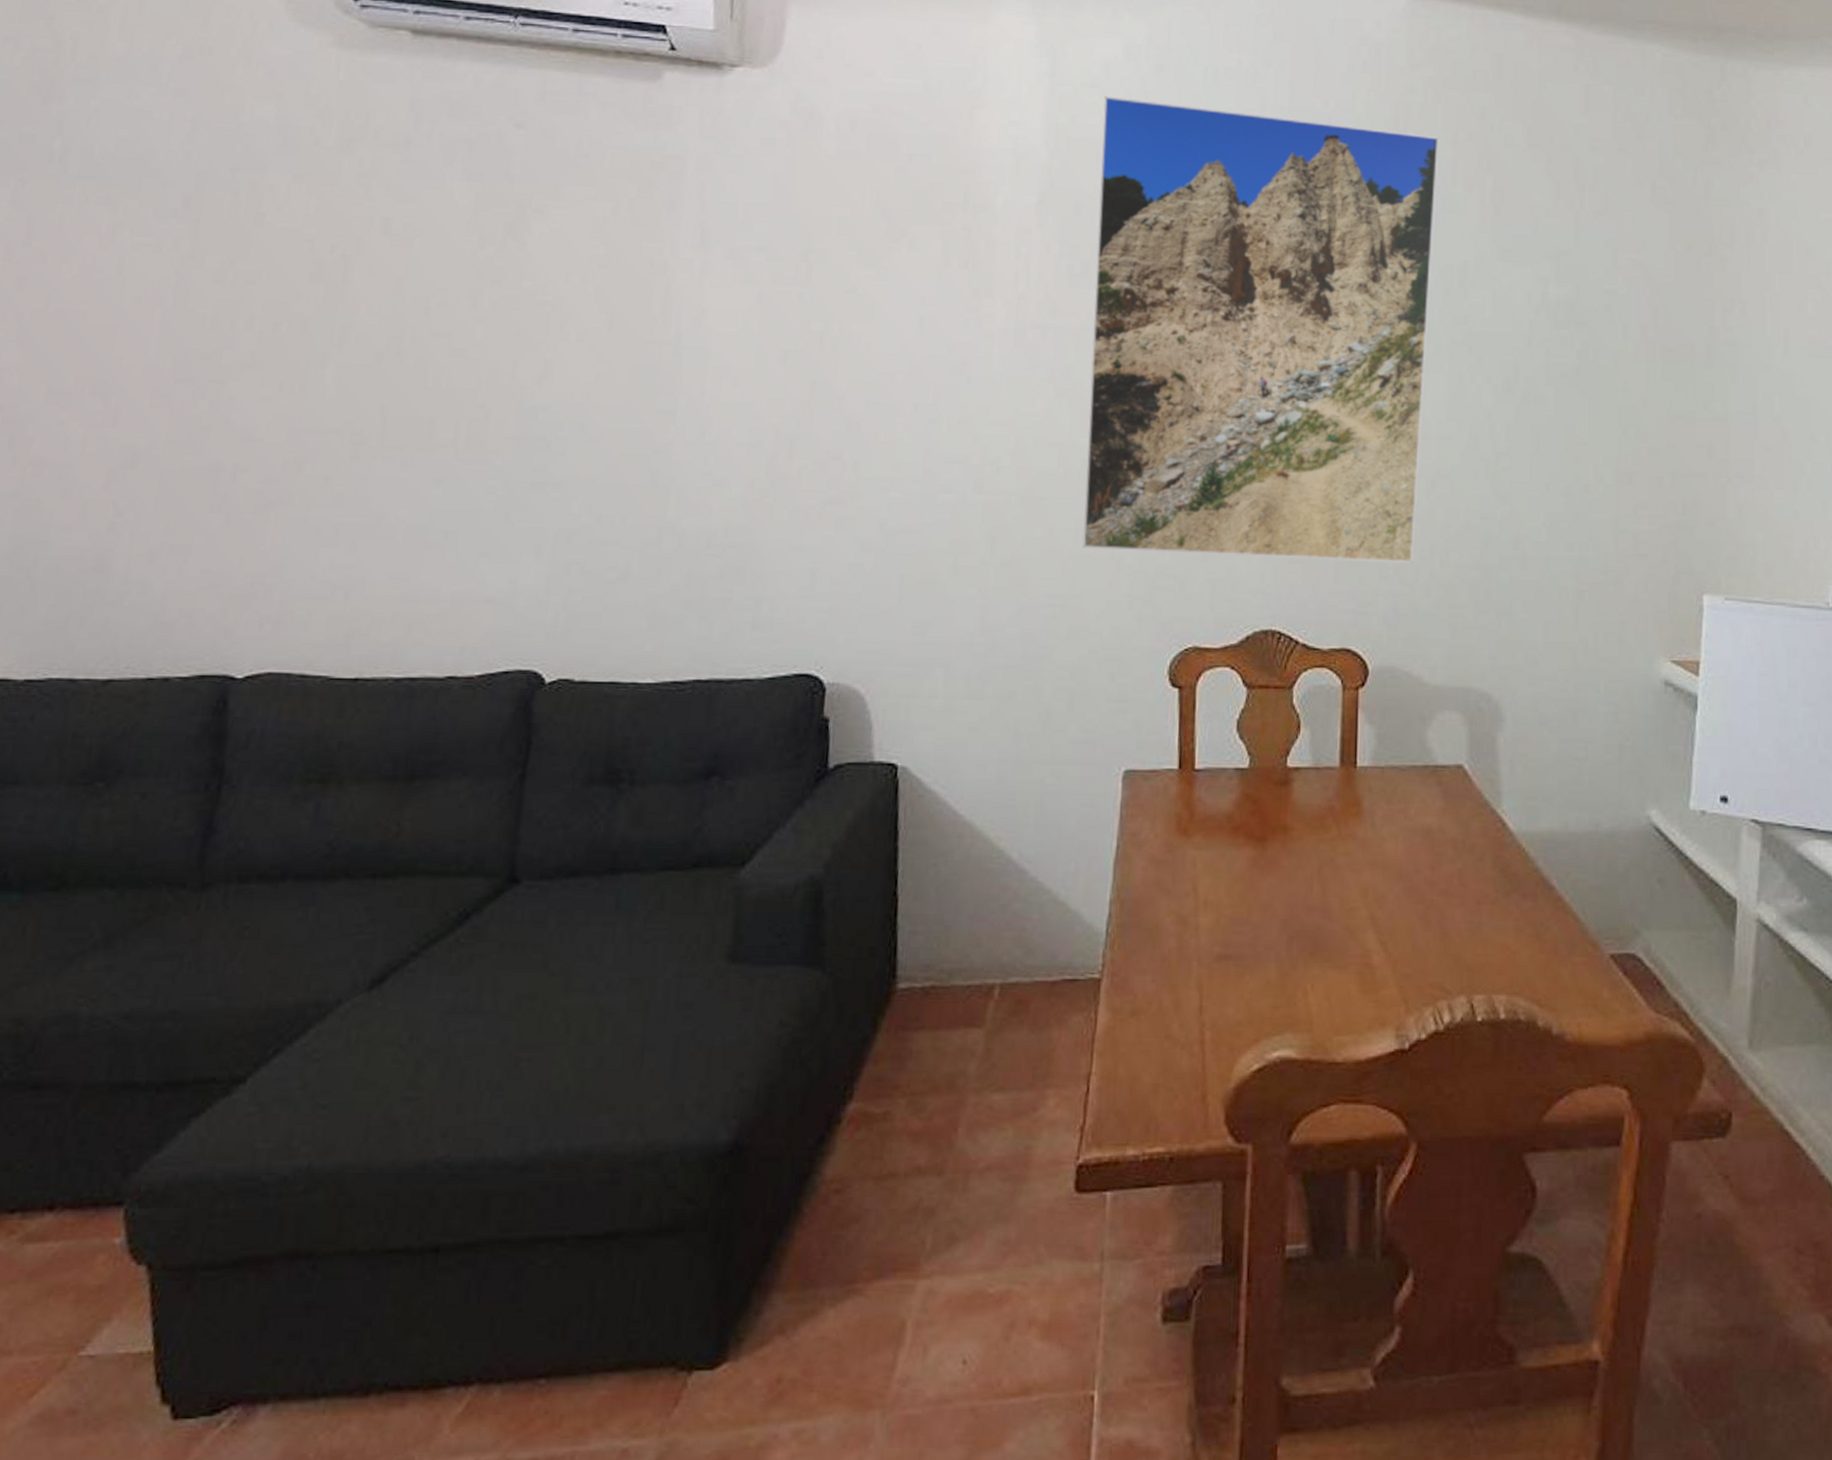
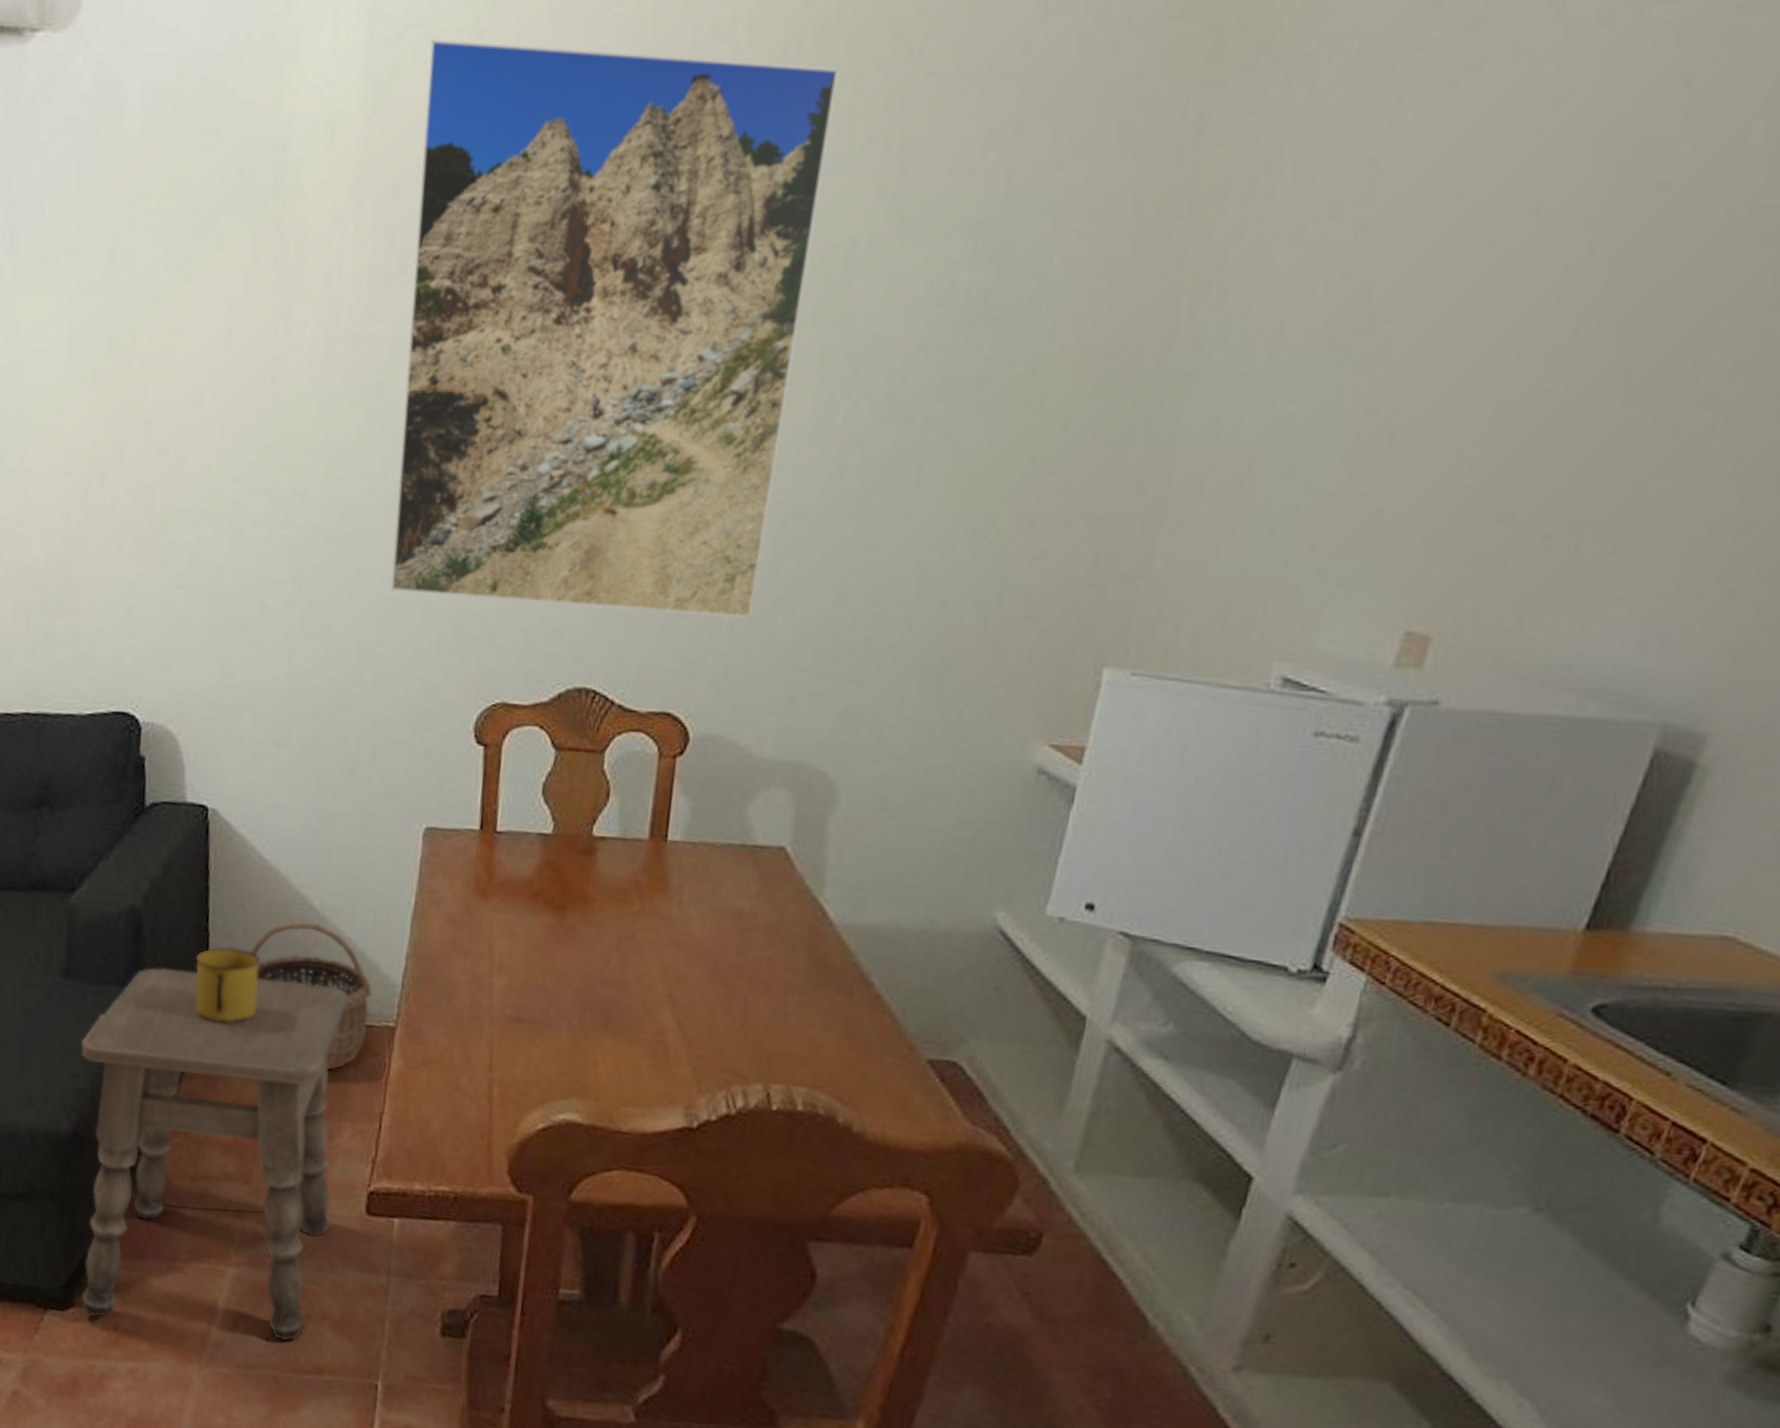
side table: none [737,941,1049,1372] -> present [80,968,347,1342]
mug: none [881,910,956,993] -> present [194,947,262,1023]
wicker basket: none [943,875,1075,1035] -> present [250,921,372,1071]

